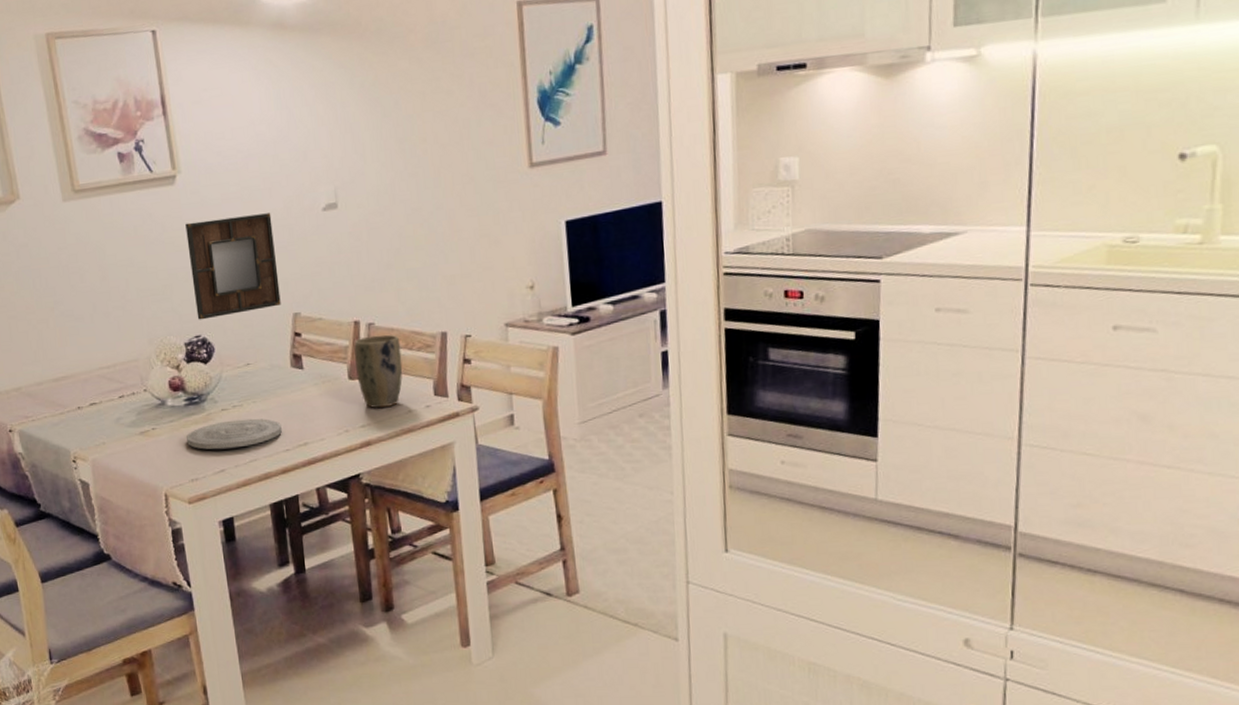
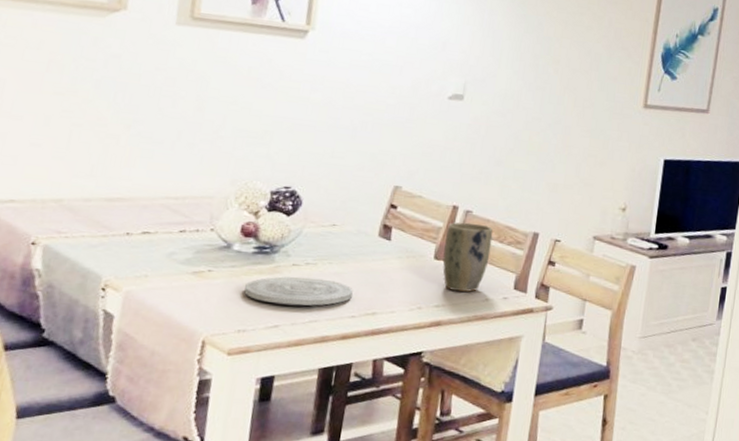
home mirror: present [185,213,281,320] -> none [292,77,397,176]

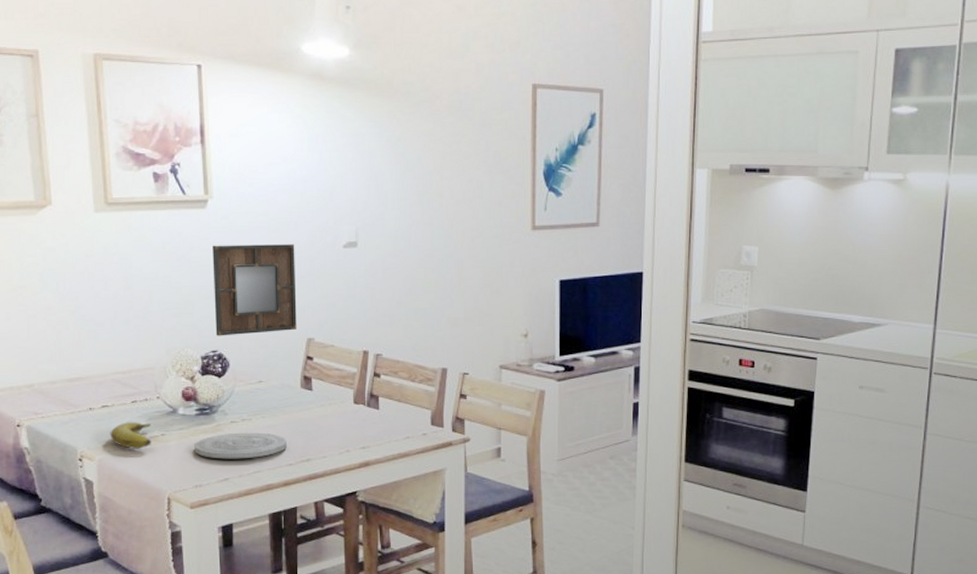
banana: none [145,253,198,284] -> present [110,422,152,449]
home mirror: none [292,77,397,176] -> present [212,244,297,336]
plant pot: present [442,222,493,292] -> none [362,365,404,432]

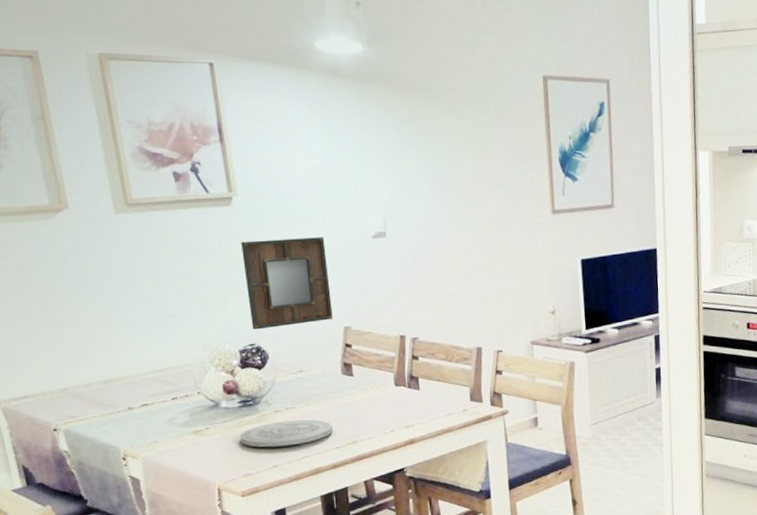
banana: present [110,422,152,449] -> none [152,418,197,445]

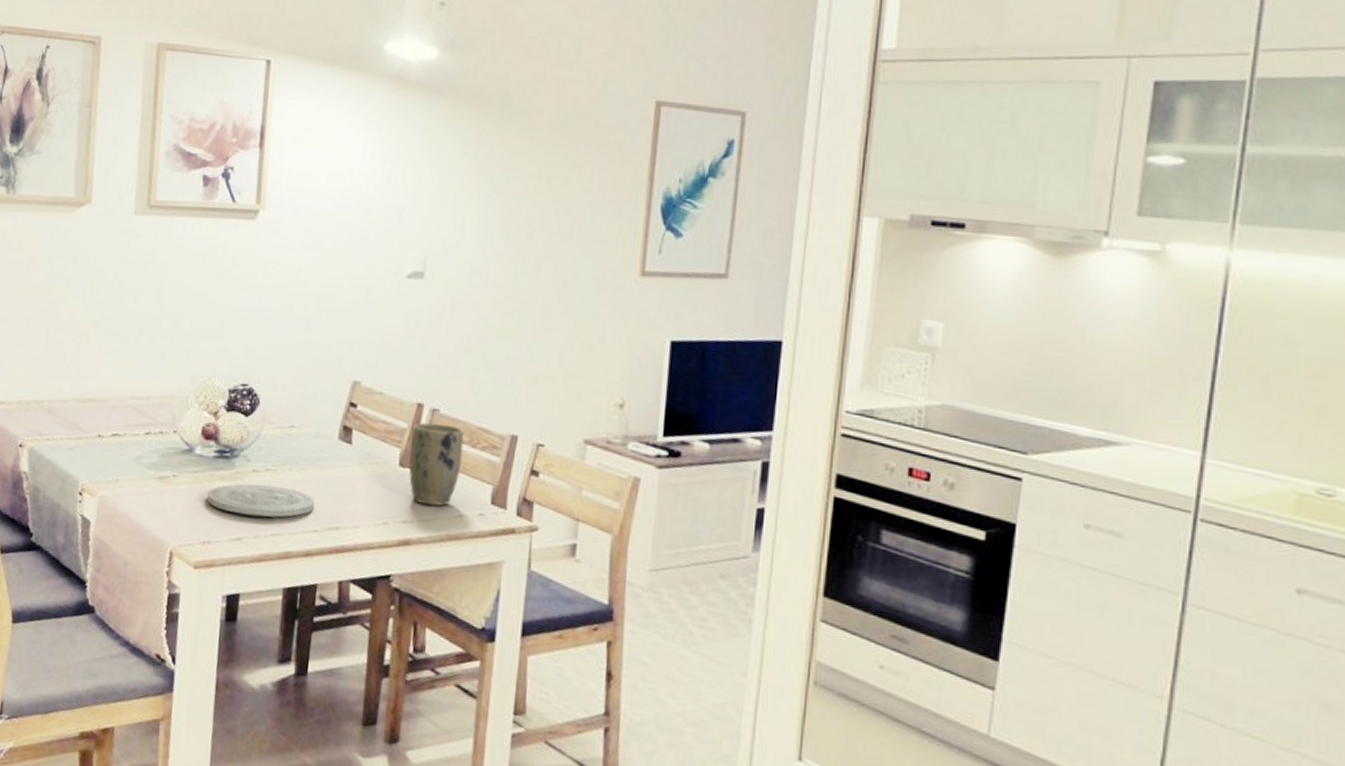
home mirror: present [241,237,333,330] -> none [248,262,351,370]
plant pot: none [400,347,443,411] -> present [409,423,464,506]

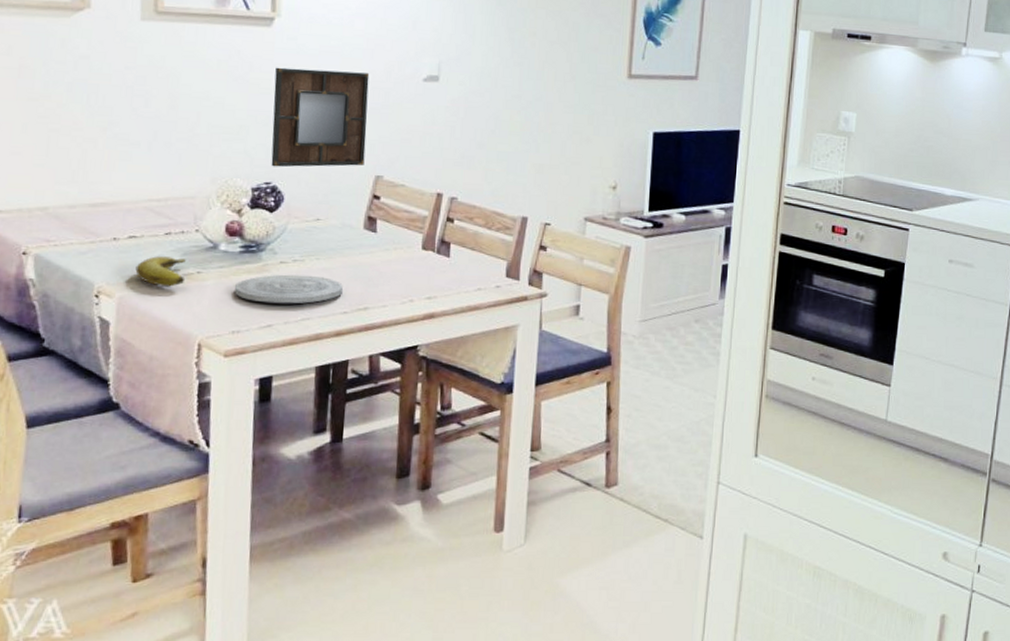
banana: none [116,456,163,490] -> present [135,256,186,287]
home mirror: none [248,262,351,370] -> present [271,67,370,168]
plant pot: present [409,423,464,506] -> none [431,210,481,282]

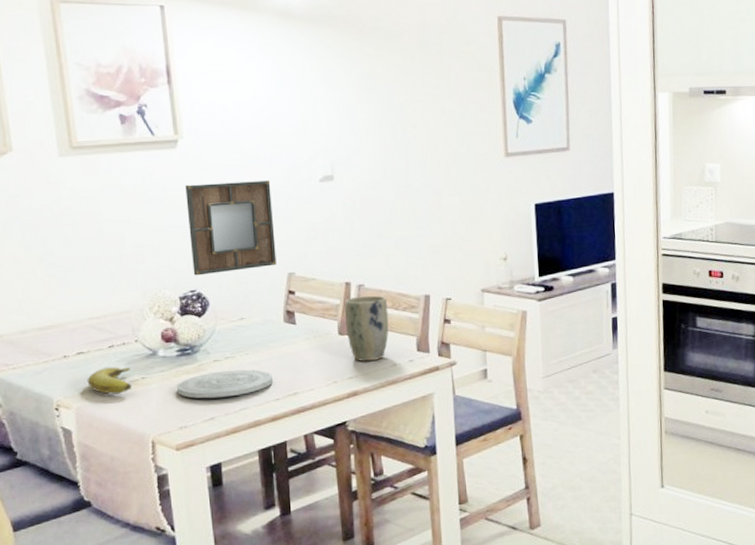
plant pot: none [431,210,481,282] -> present [345,295,389,361]

